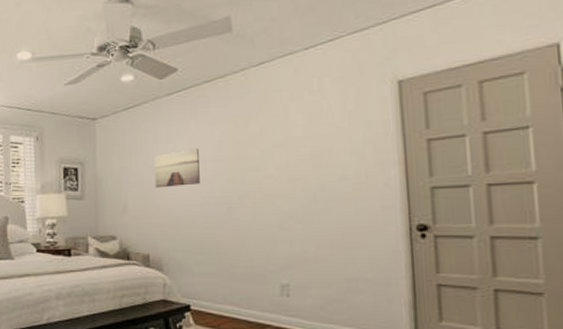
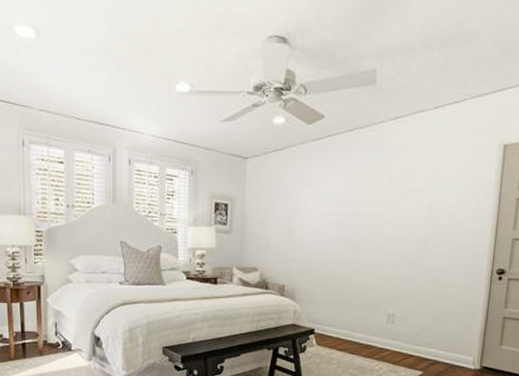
wall art: present [154,148,200,188] -> none [295,193,335,227]

